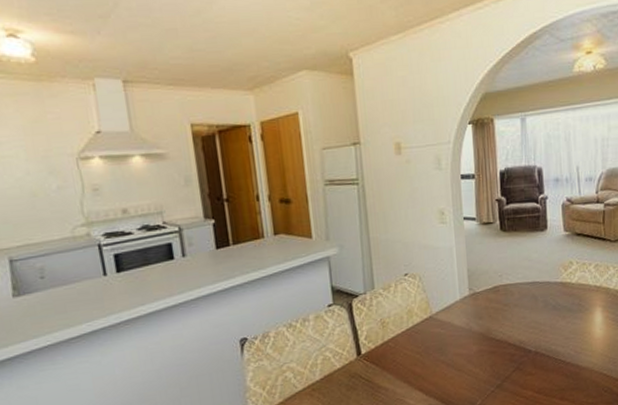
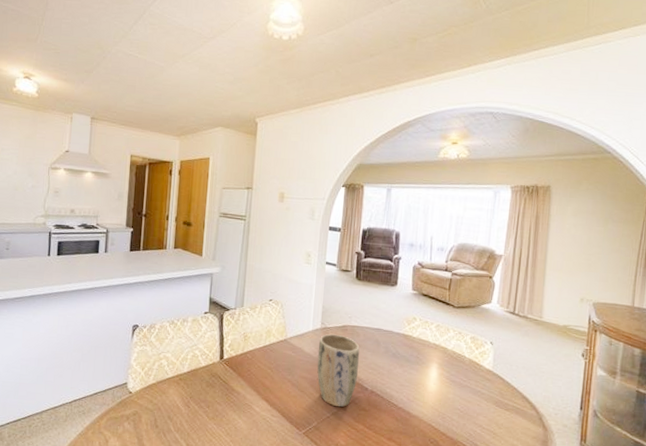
plant pot: none [469,298,518,378] -> present [317,333,360,408]

